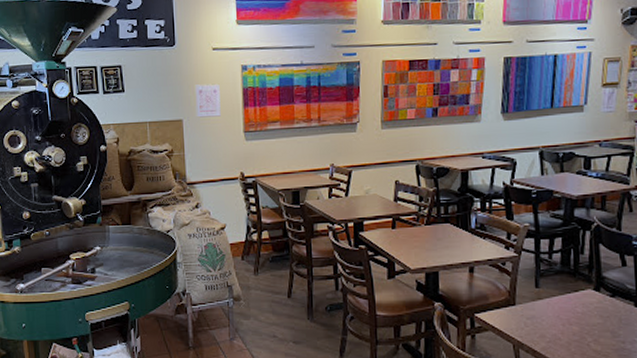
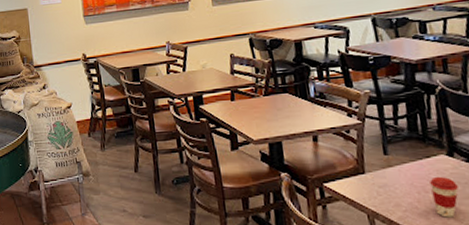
coffee cup: none [575,309,600,349] -> present [430,176,458,218]

